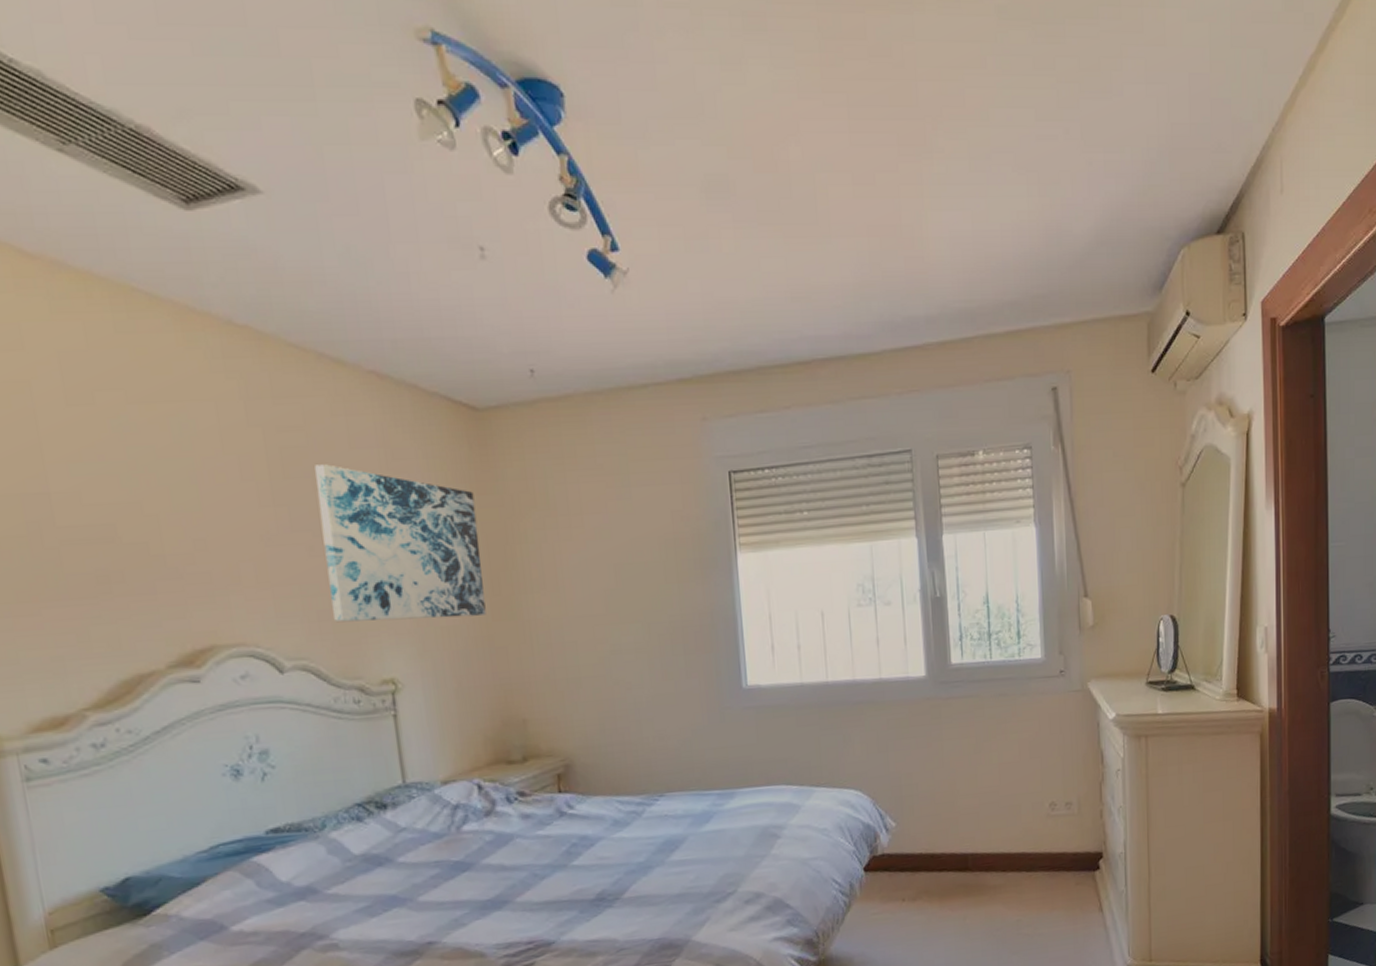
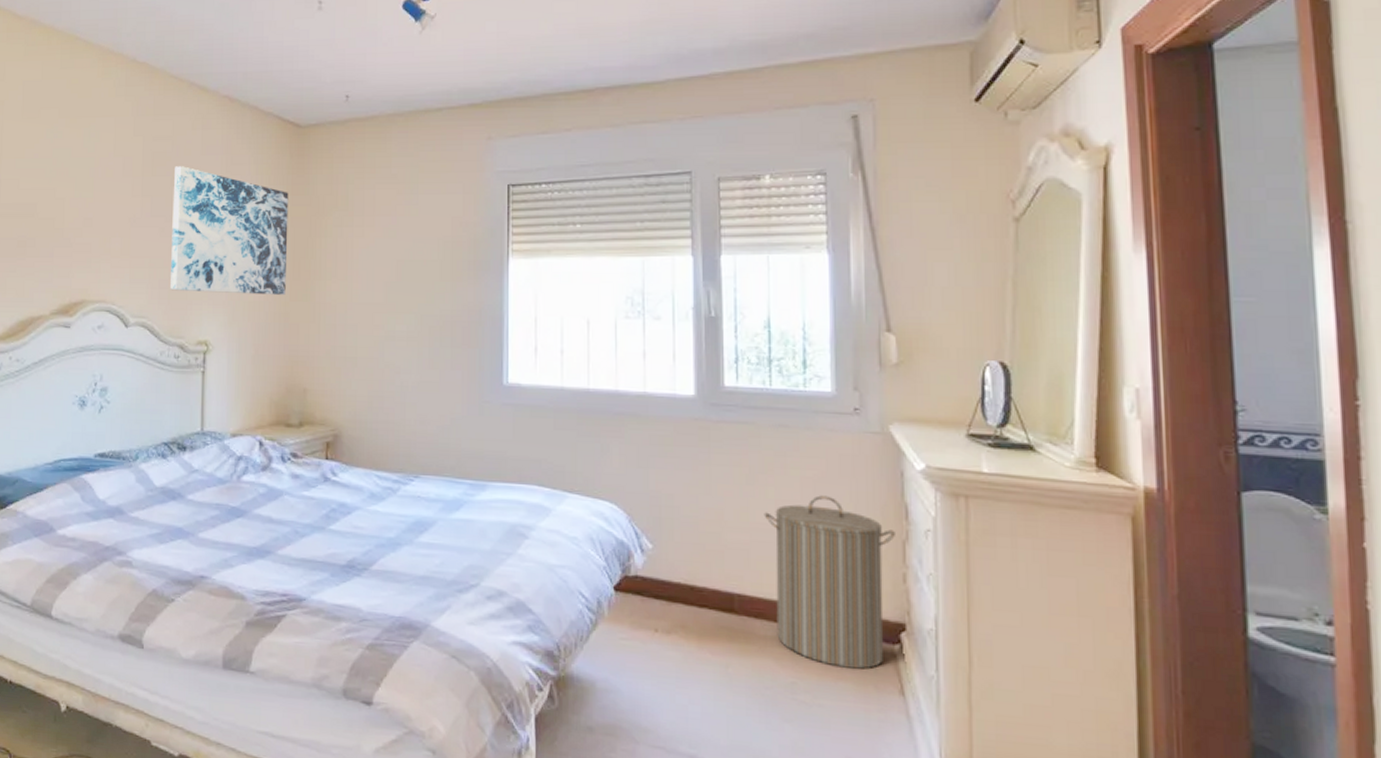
laundry hamper: none [989,753,1094,899] -> present [764,495,895,669]

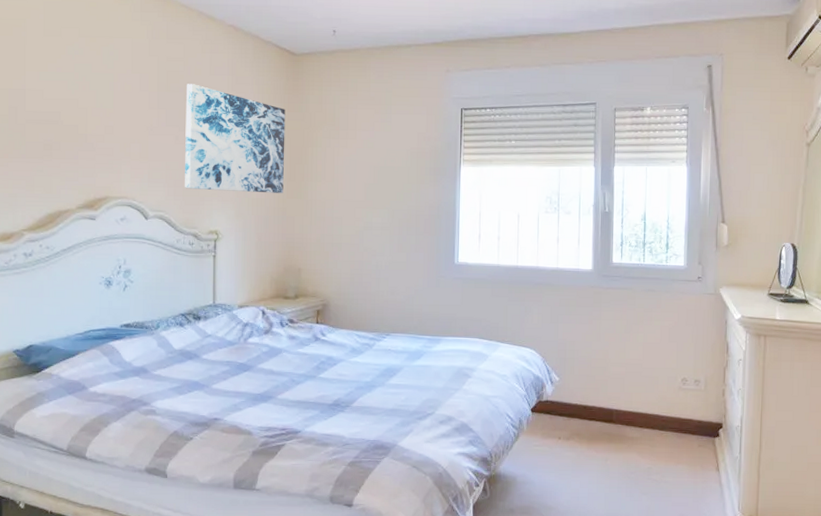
laundry hamper: present [764,495,895,669] -> none [635,338,719,455]

